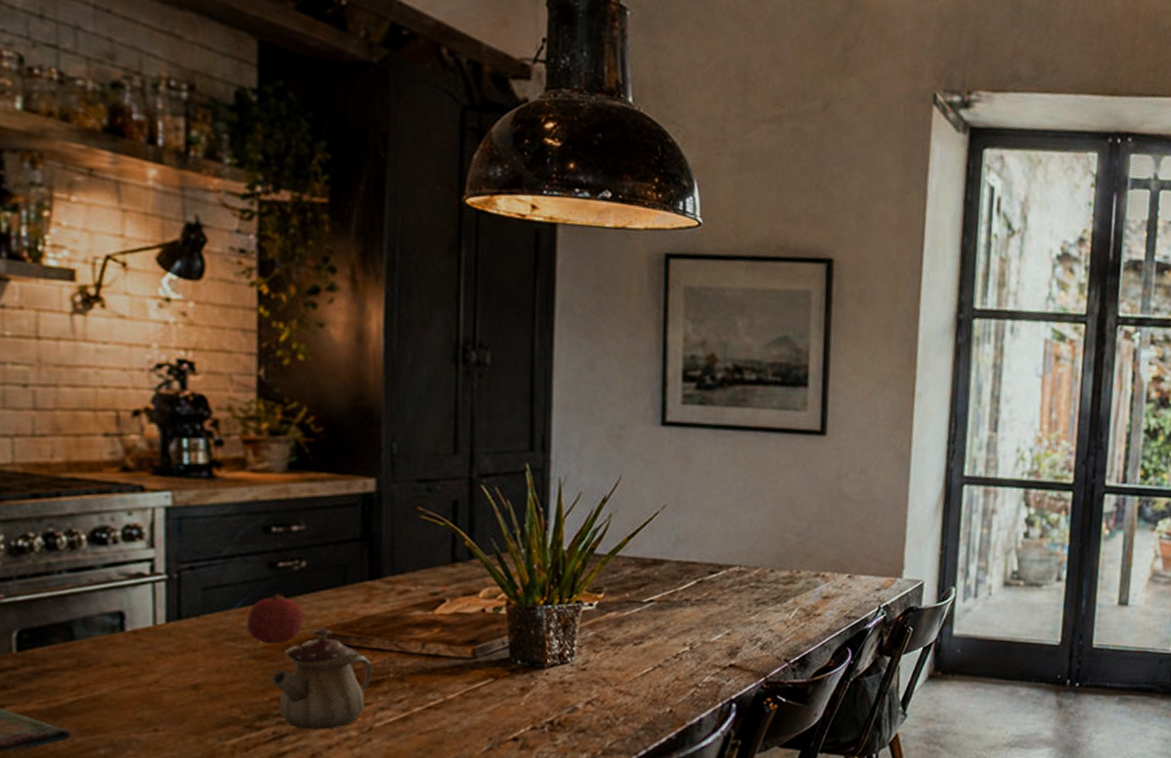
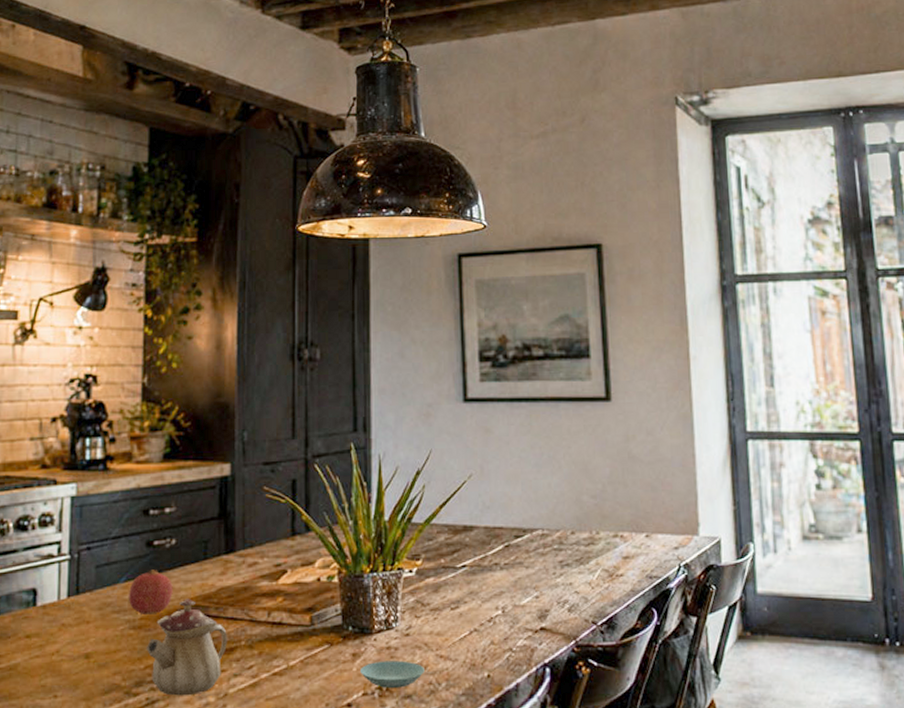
saucer: none [528,695,601,722] -> present [359,660,424,688]

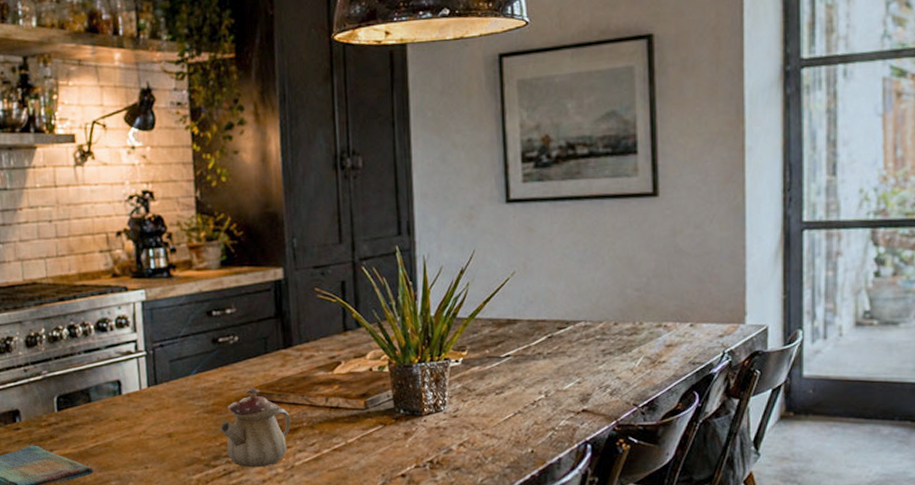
fruit: present [129,570,173,616] -> none [200,363,239,402]
saucer: present [359,660,424,688] -> none [411,438,472,461]

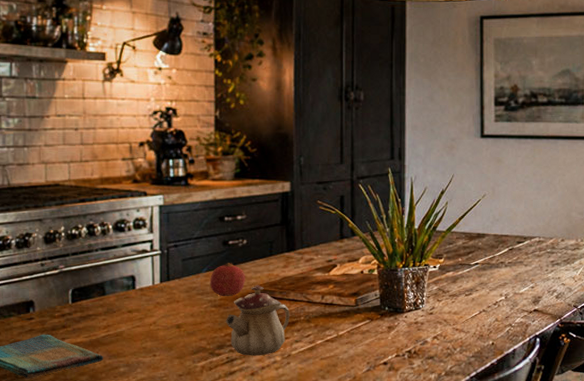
fruit: none [200,363,239,402] -> present [210,263,245,297]

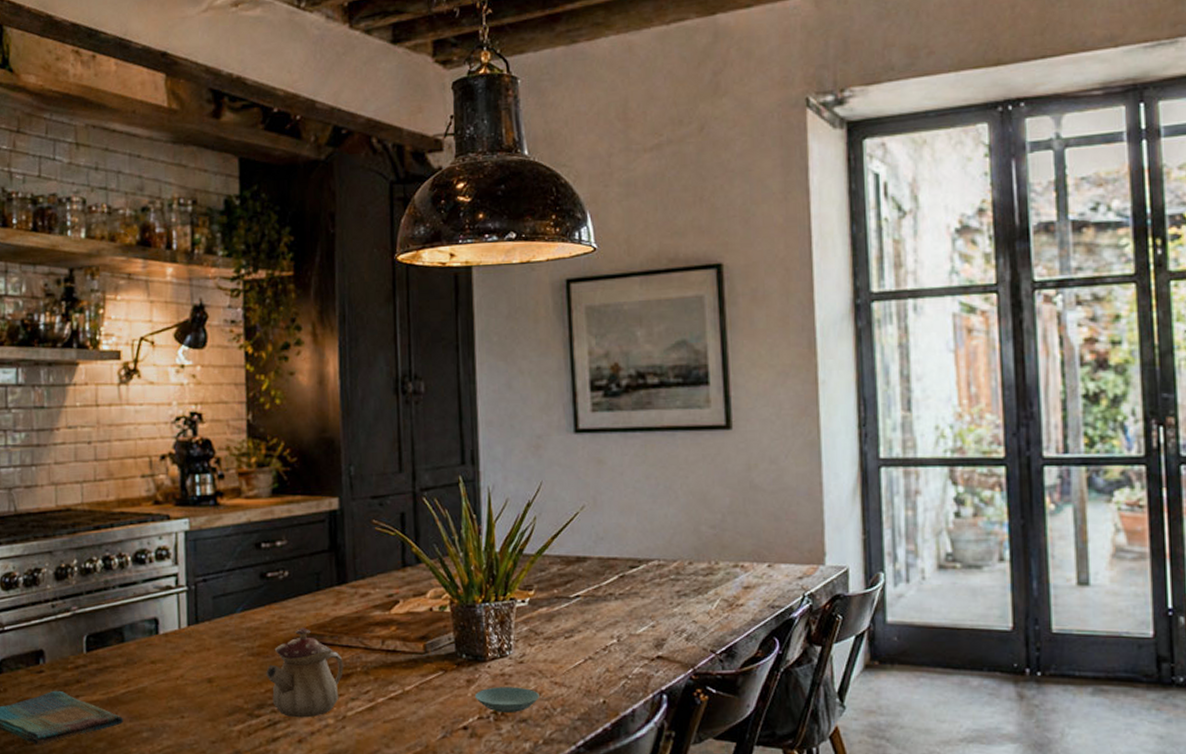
fruit: present [210,263,245,297] -> none [246,600,288,643]
saucer: none [393,332,444,351] -> present [474,687,539,712]

